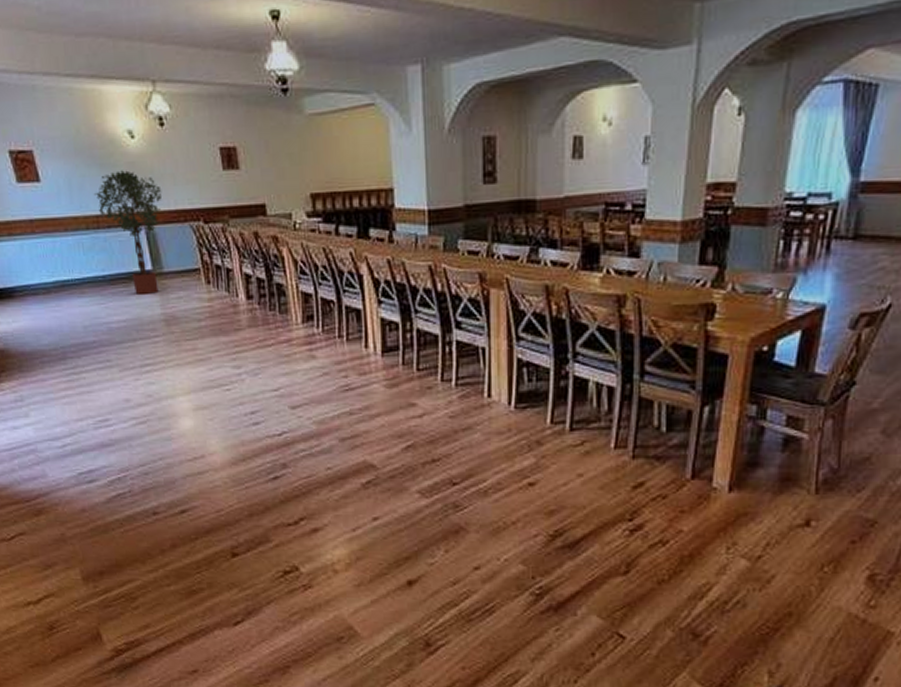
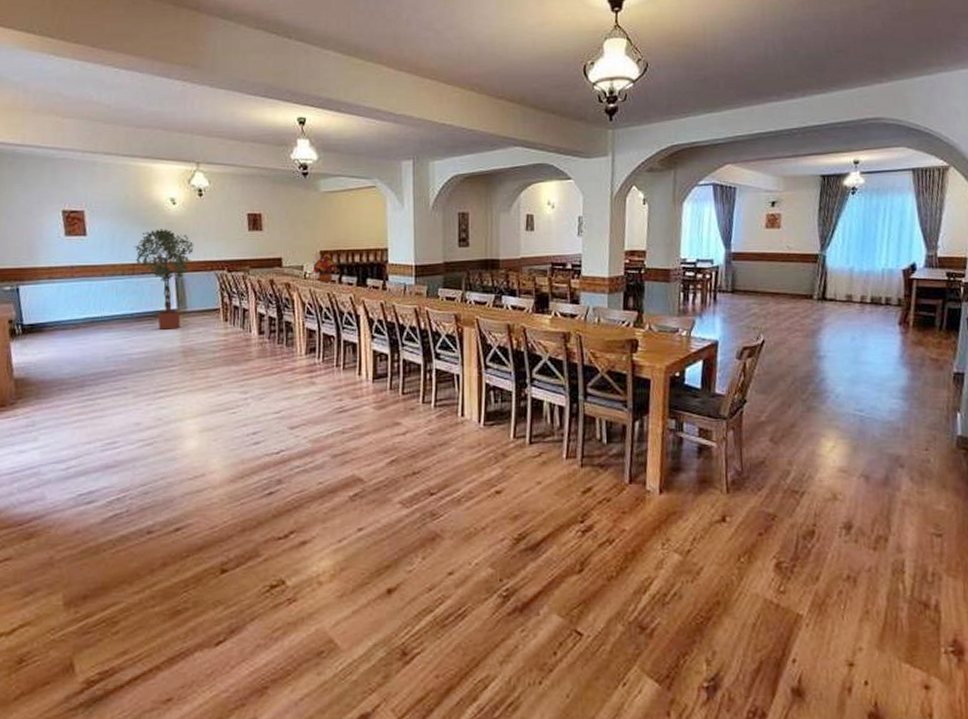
flower arrangement: none [303,198,334,235] -> present [312,254,338,283]

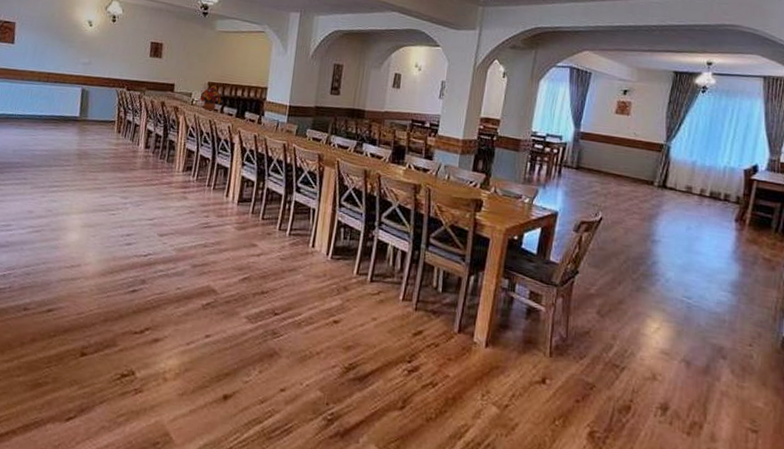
potted tree: present [133,229,194,330] -> none [51,45,102,134]

